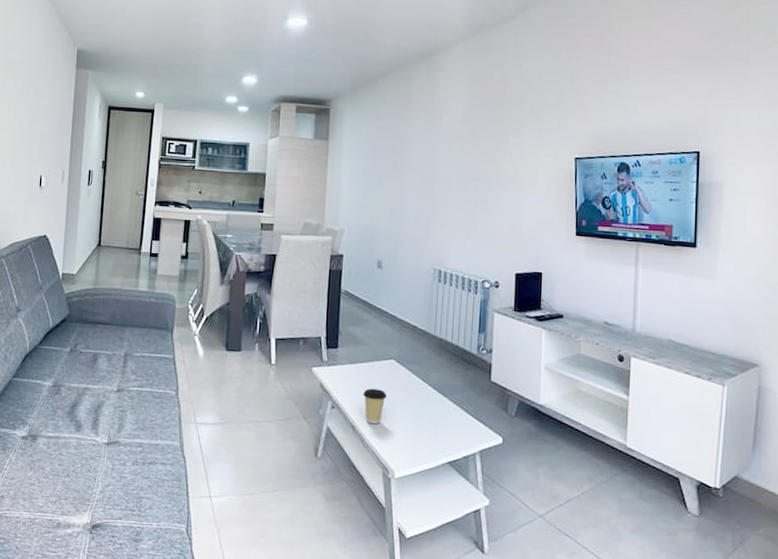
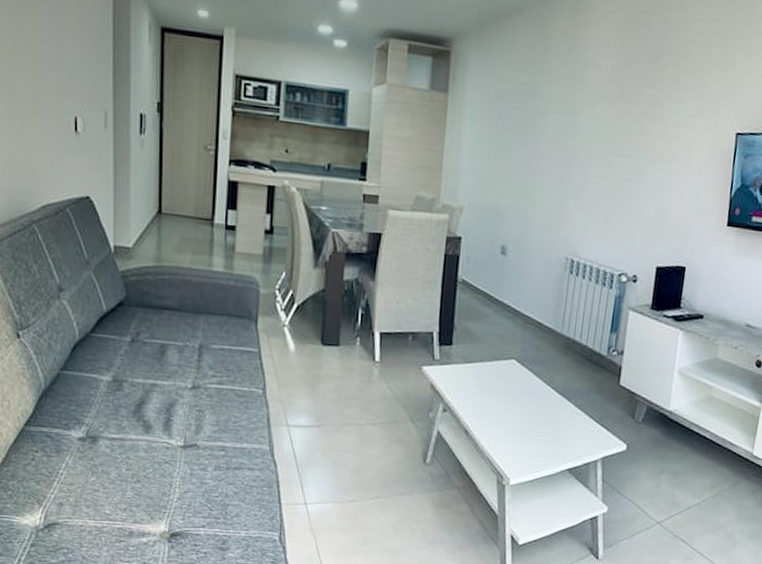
coffee cup: present [363,388,387,424] -> none [479,390,506,428]

